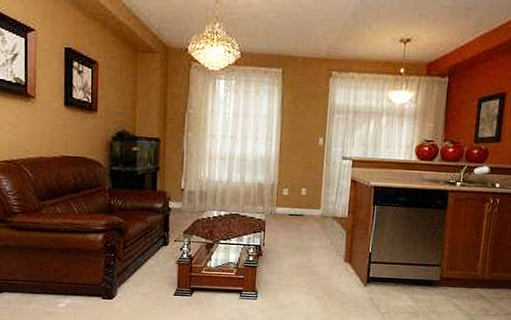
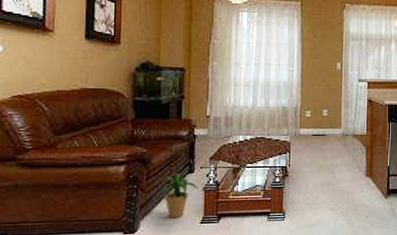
potted plant: none [131,244,173,288] -> present [155,172,199,218]

